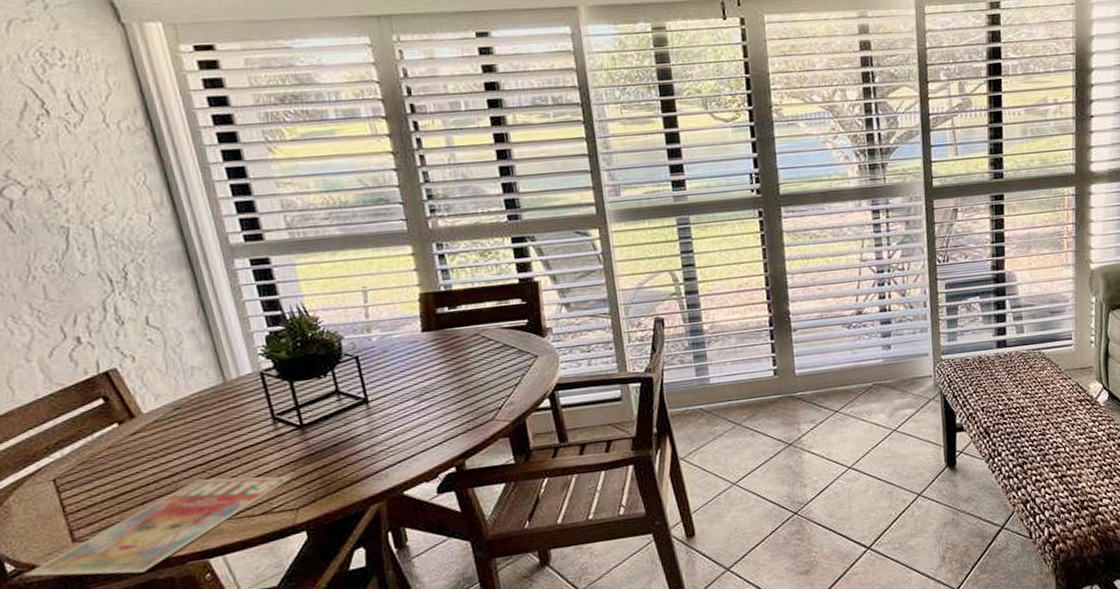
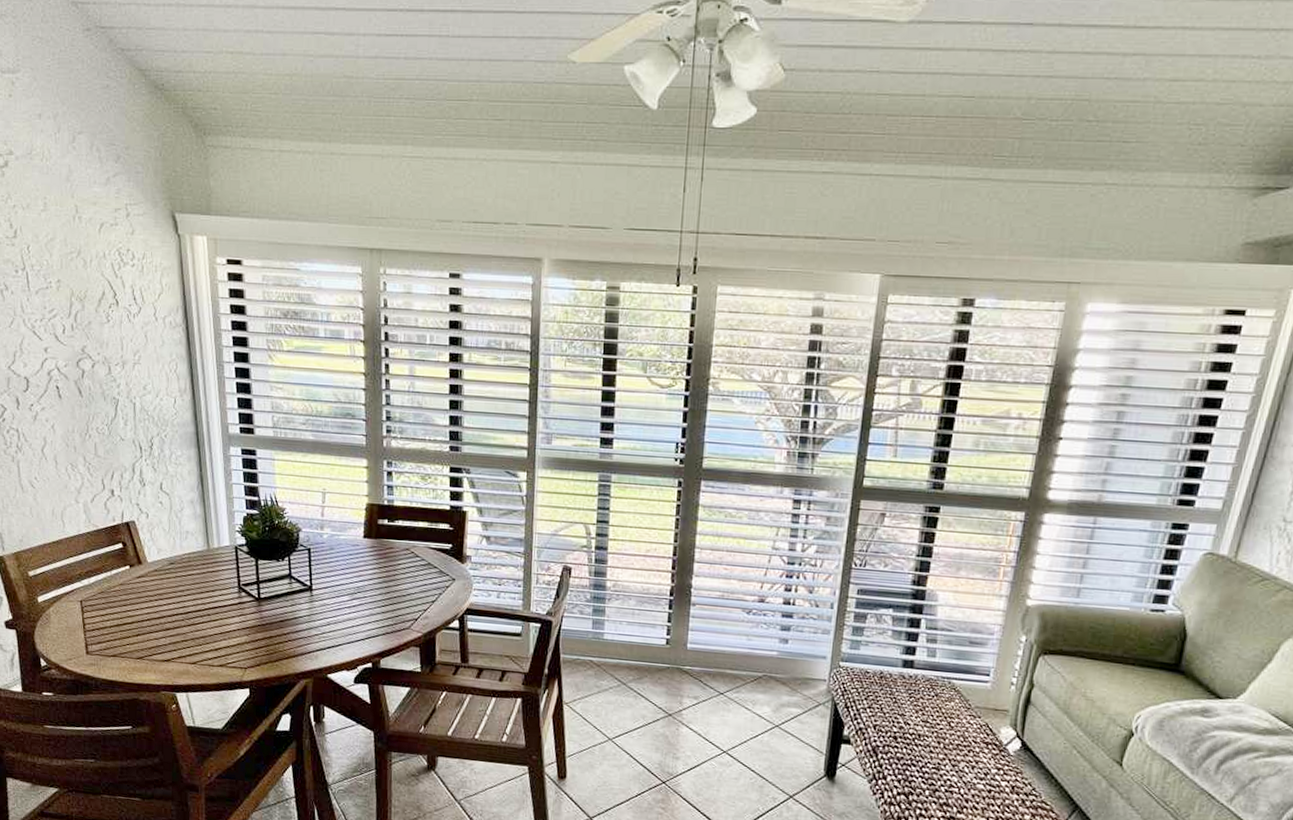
magazine: present [23,476,293,577] -> none [51,625,246,691]

